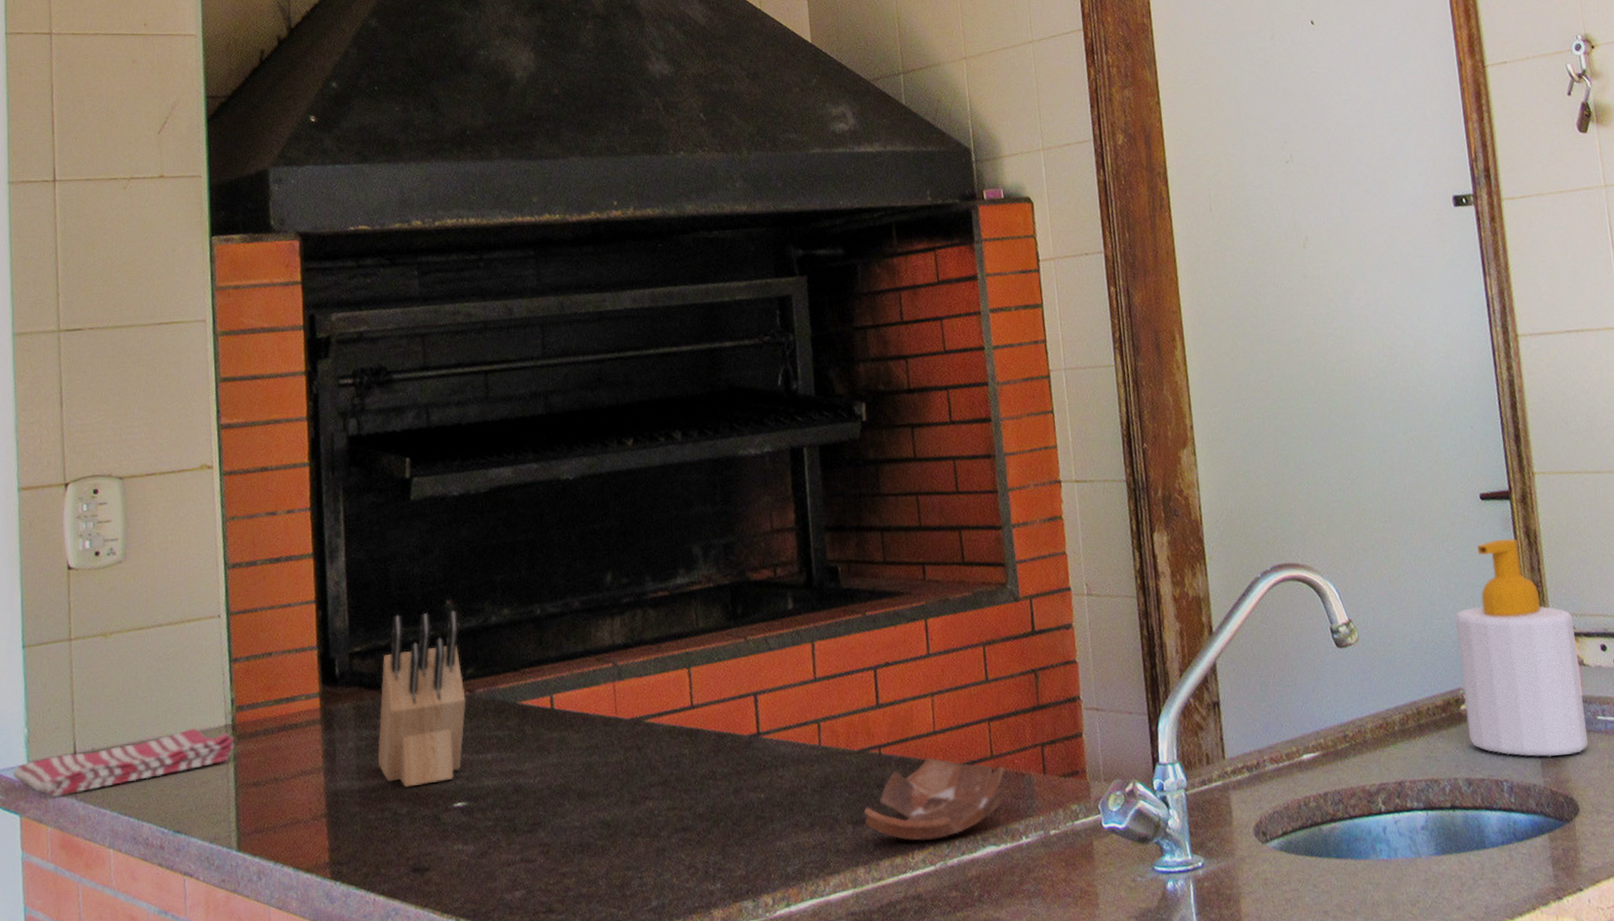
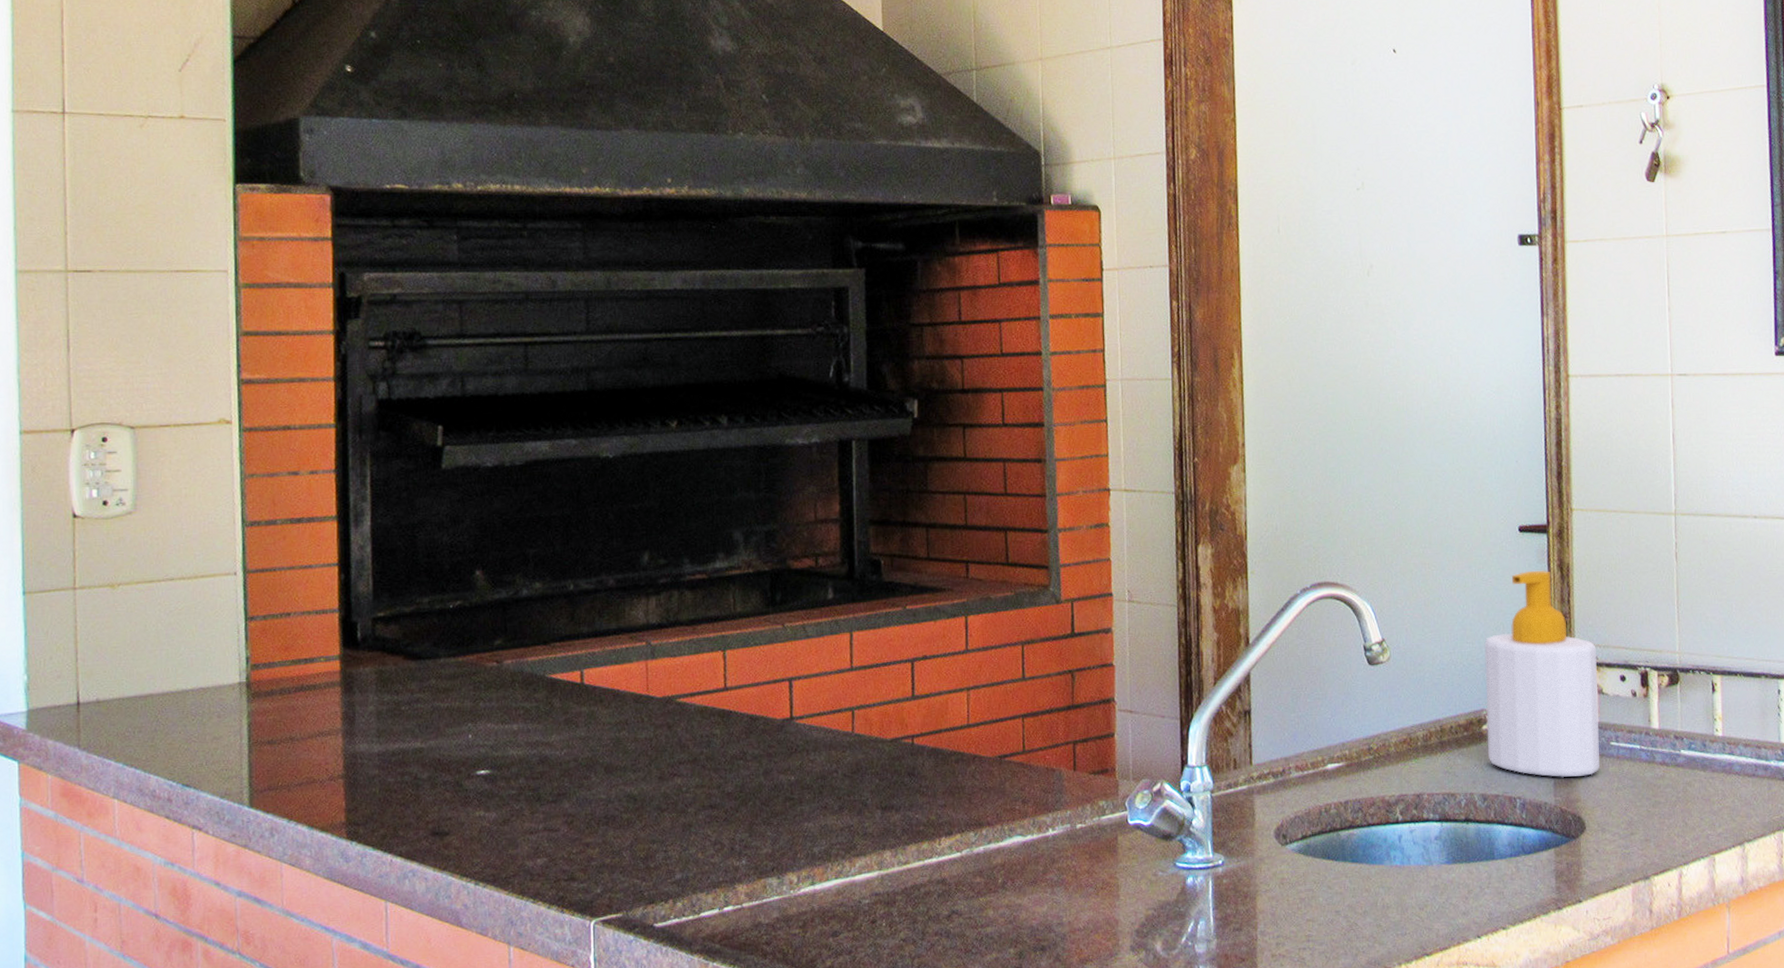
dish towel: present [13,728,235,797] -> none [11,684,249,745]
knife block: present [377,610,466,788] -> none [398,581,493,753]
pottery: present [864,757,1006,841] -> none [893,749,1036,828]

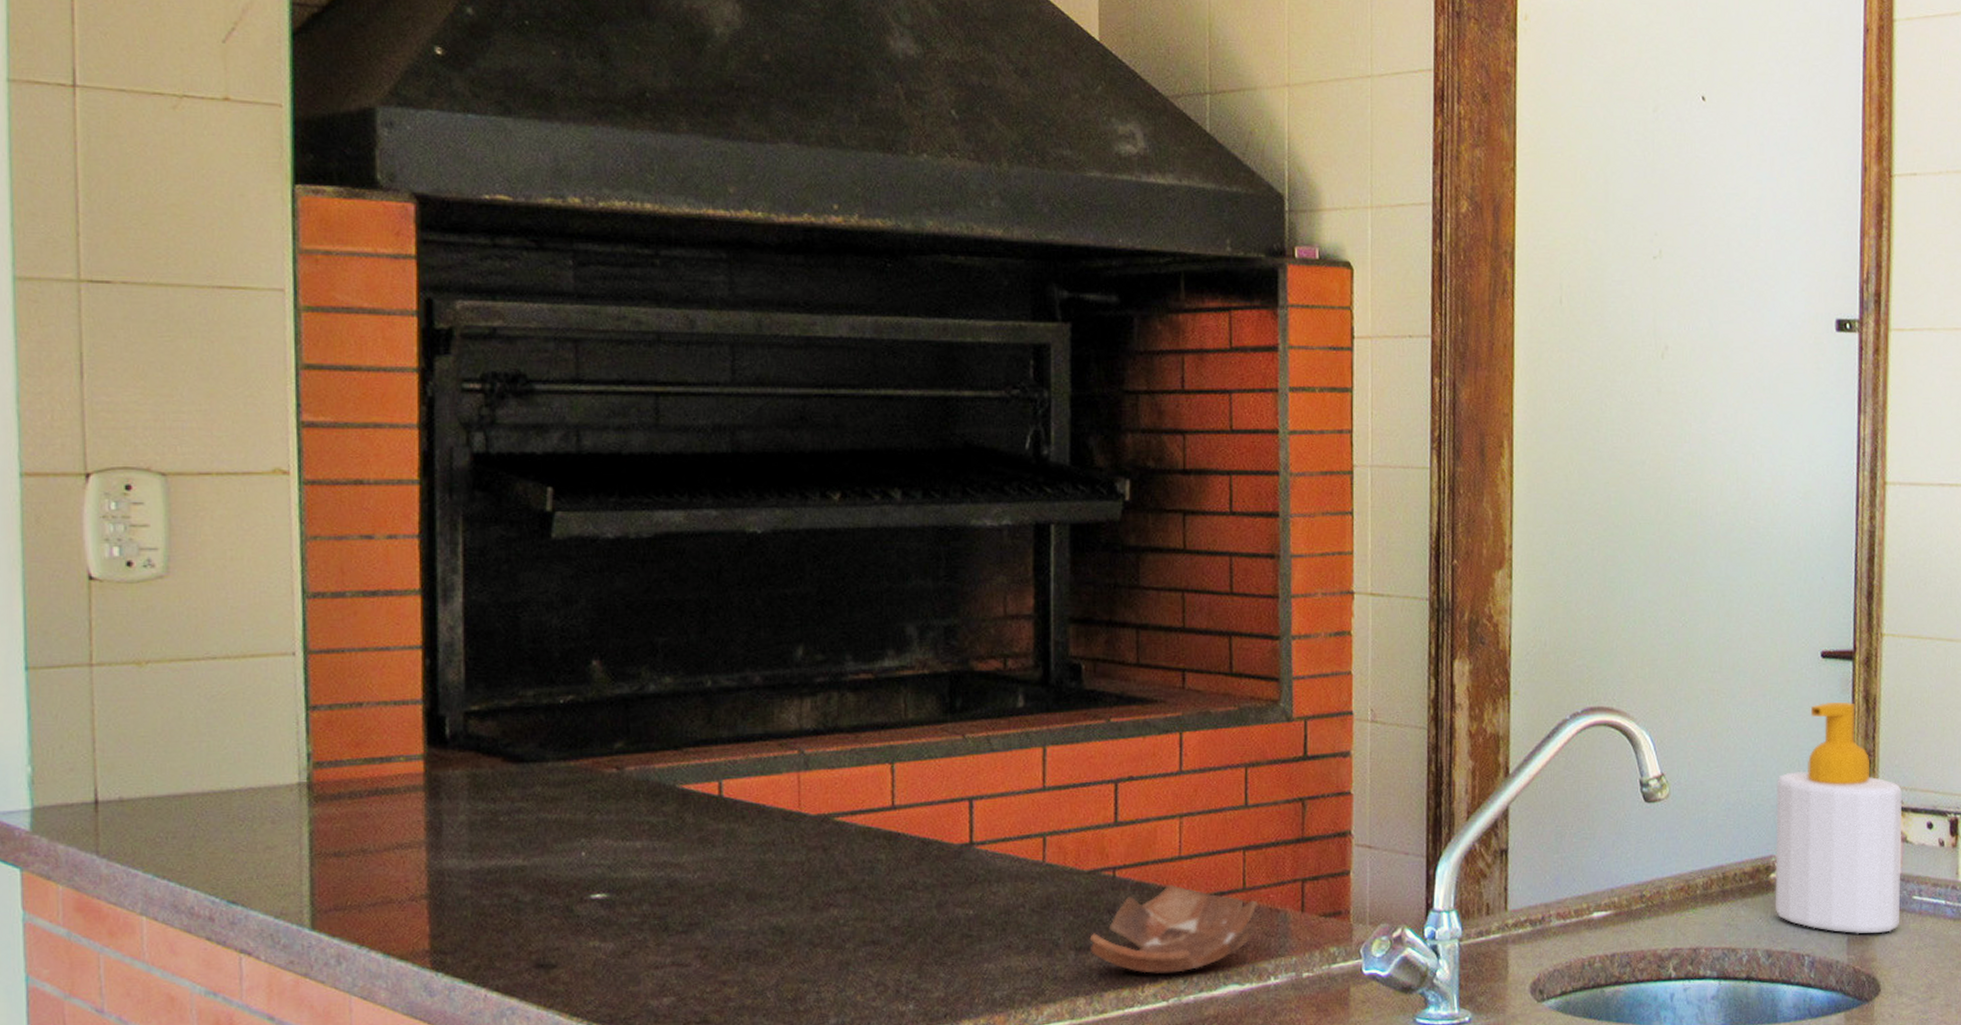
pottery: none [893,749,1036,828] -> present [1089,884,1257,974]

